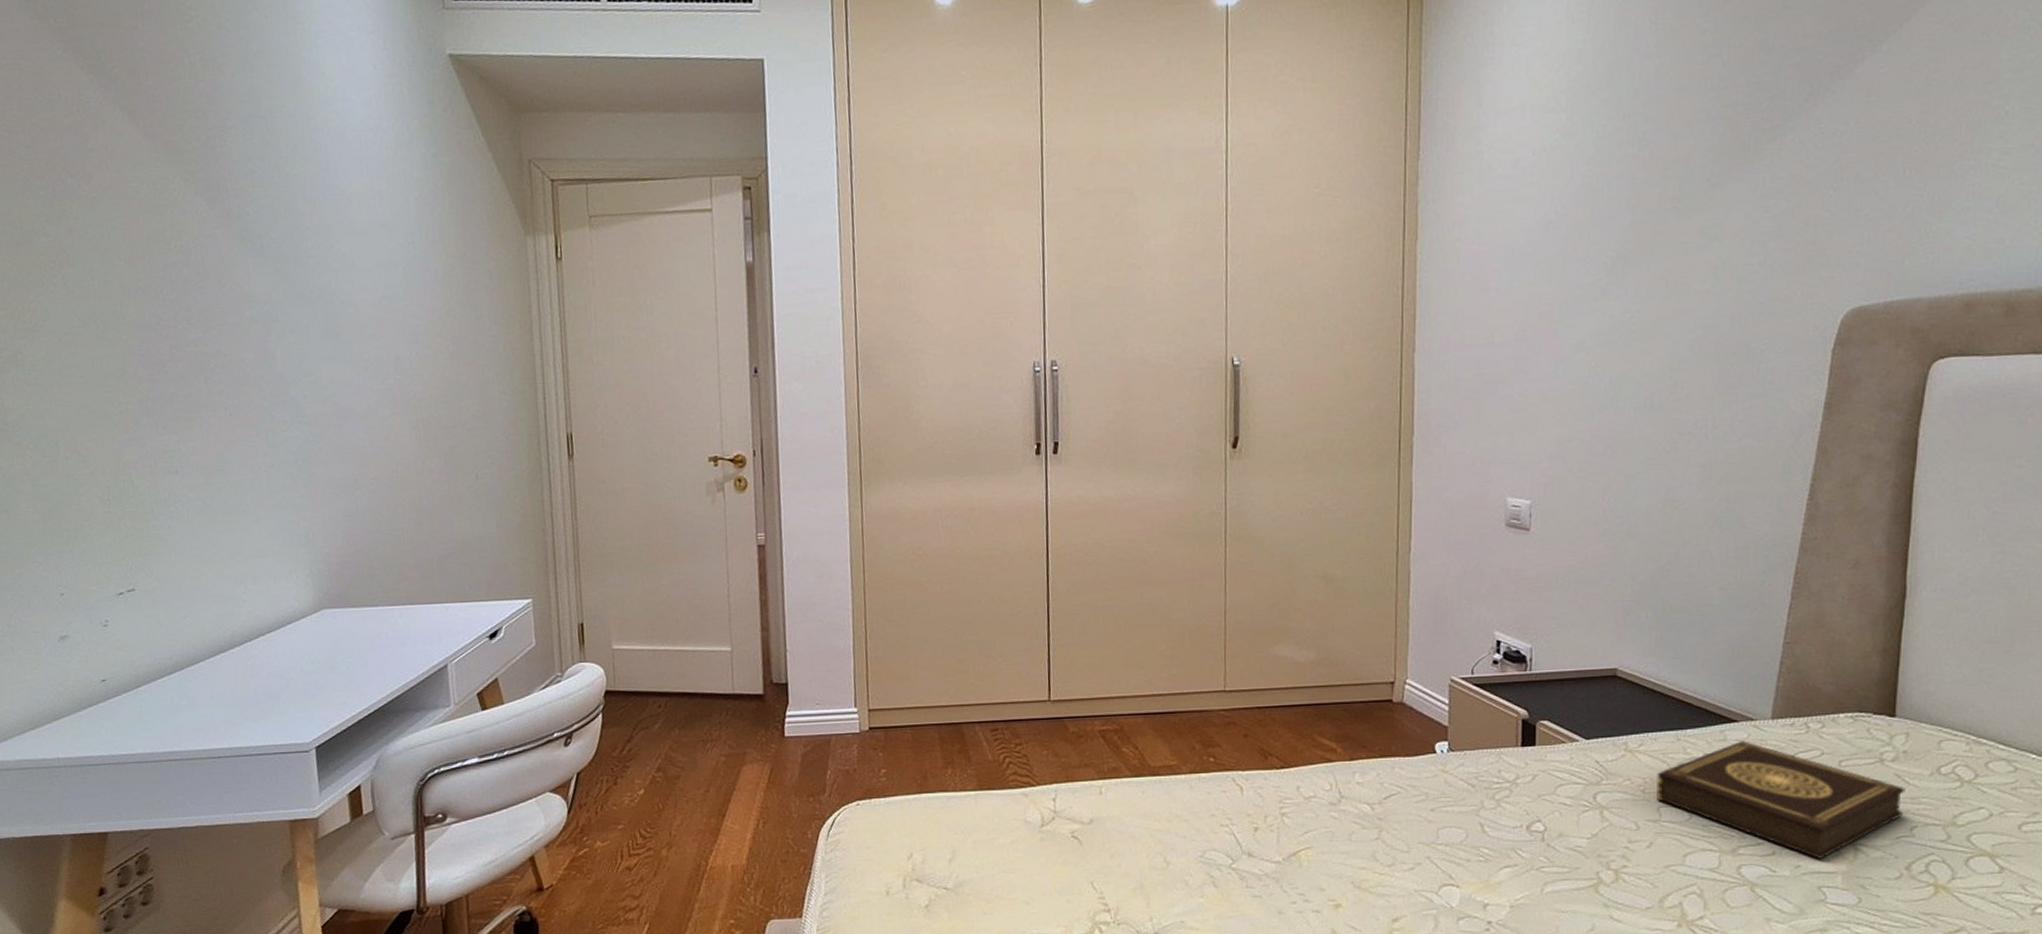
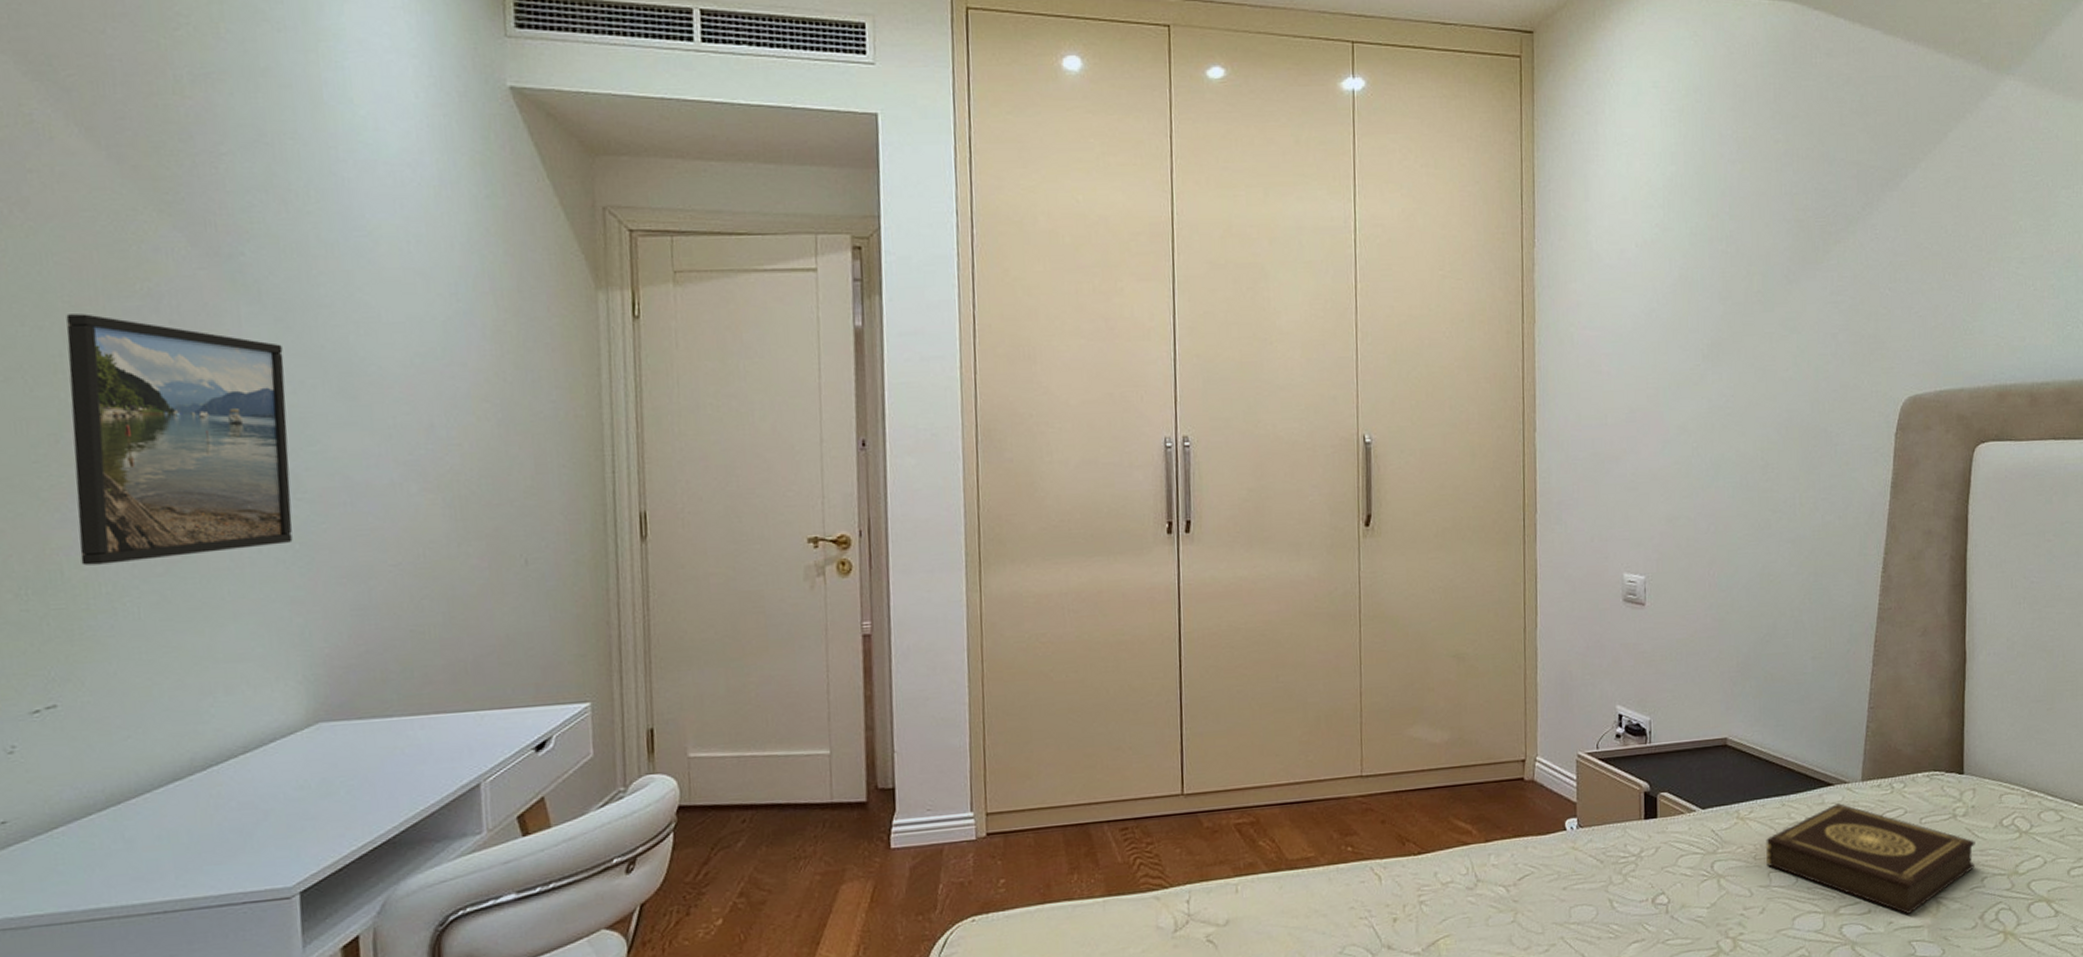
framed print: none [123,268,297,477] -> present [66,313,293,566]

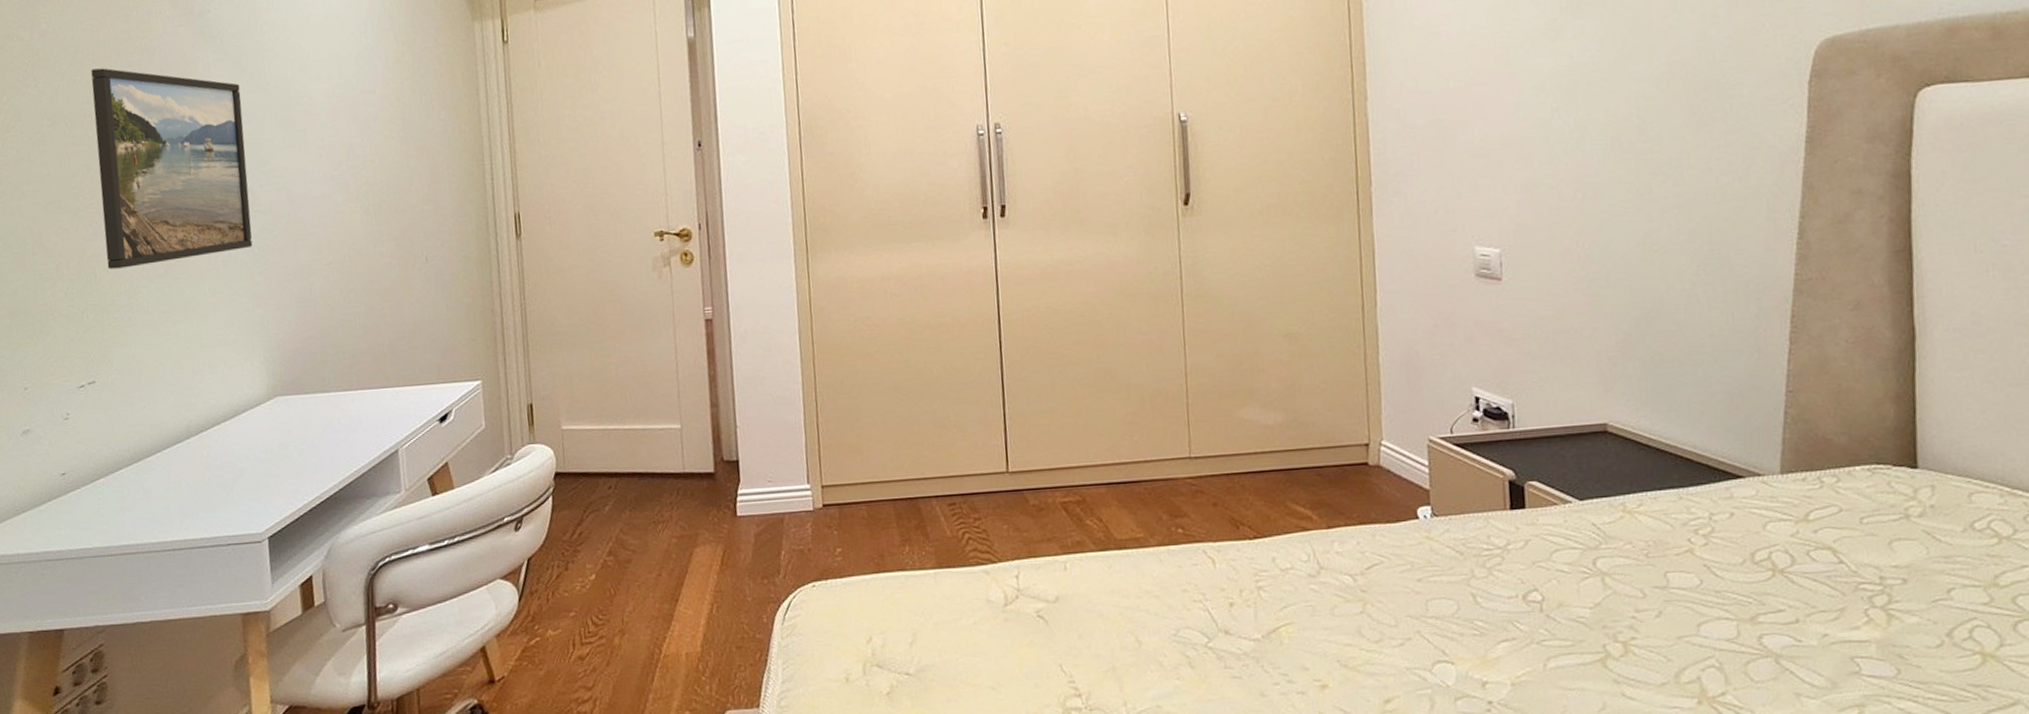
book: present [1766,803,1975,915] -> none [1660,498,1937,628]

